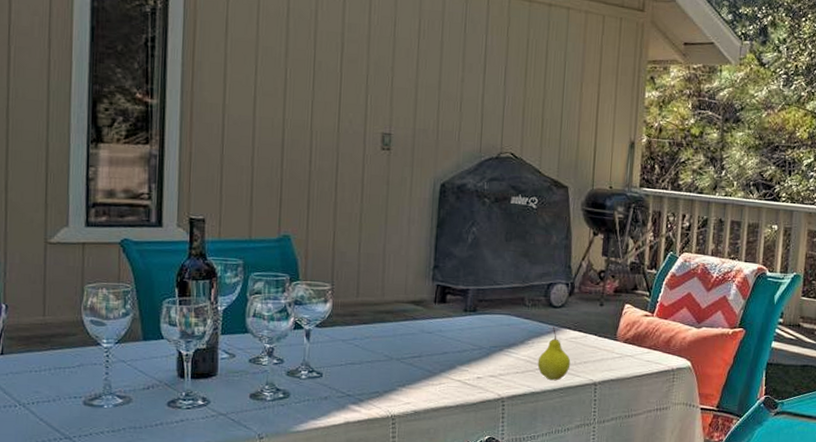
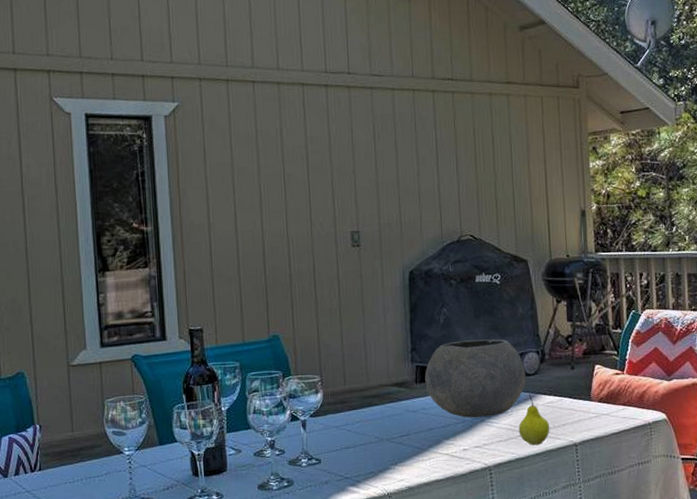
bowl: none [444,263,553,346] -> present [425,339,526,418]

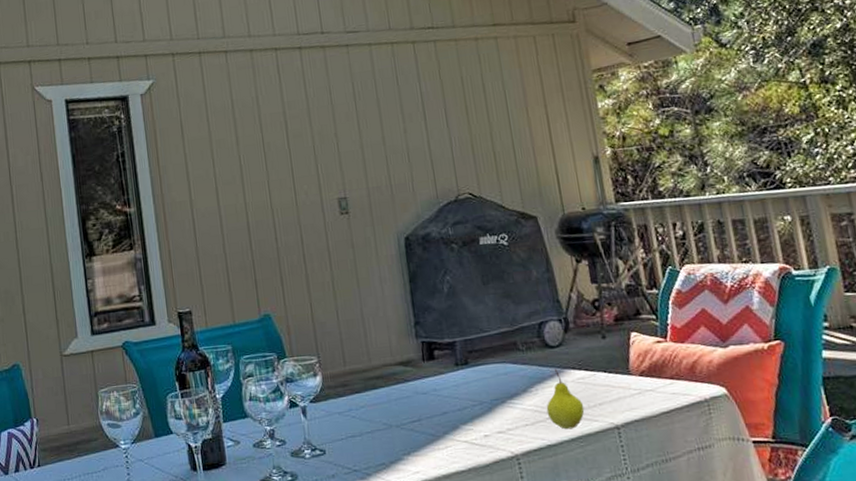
bowl: present [425,339,526,418] -> none [432,307,550,399]

